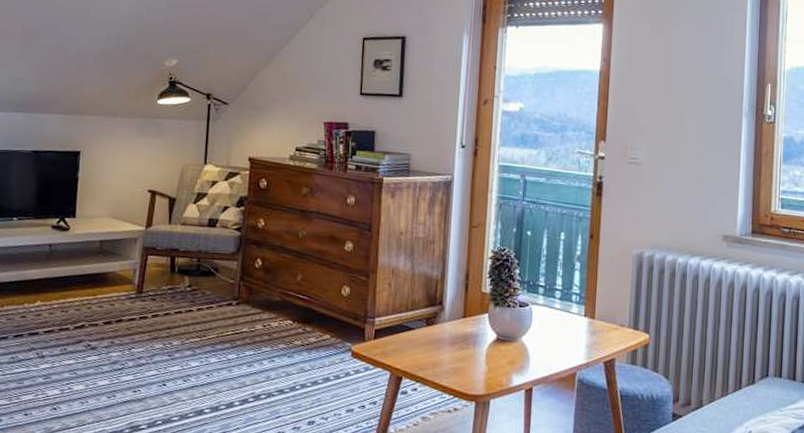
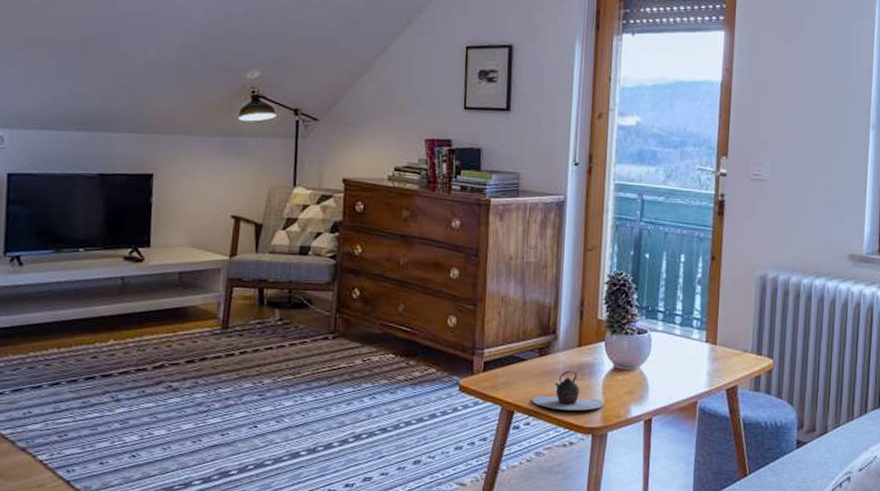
teapot: none [419,340,487,379] -> present [532,370,604,411]

